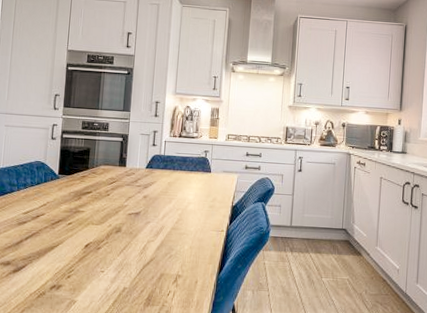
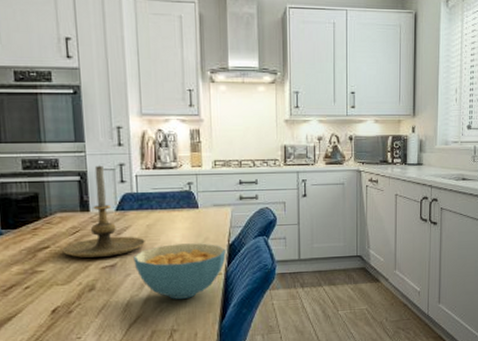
candle holder: none [100,130,165,205] -> present [61,165,145,258]
cereal bowl: none [154,201,229,249] -> present [133,243,226,299]

